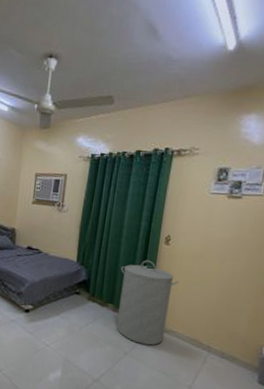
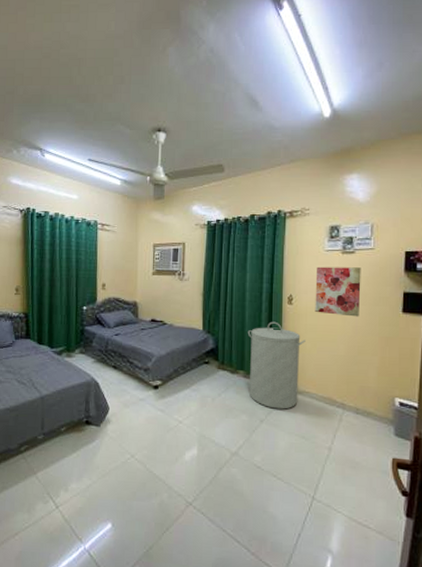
wall art: none [192,209,247,264] -> present [315,266,361,317]

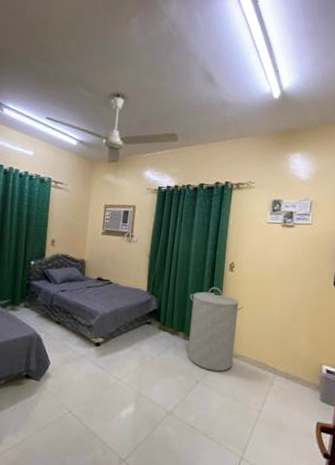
wall art: present [315,266,361,317] -> none [254,237,299,287]

